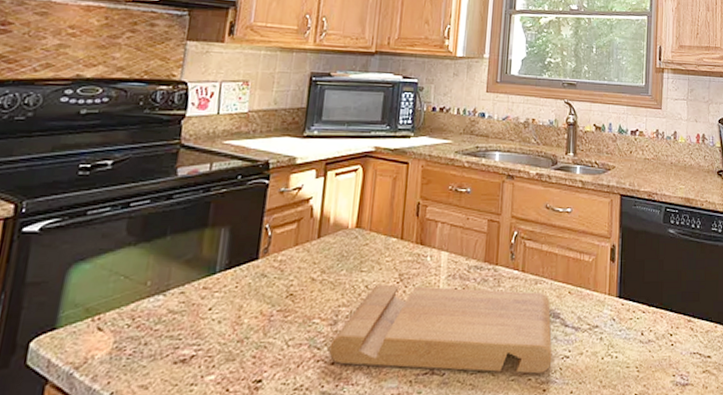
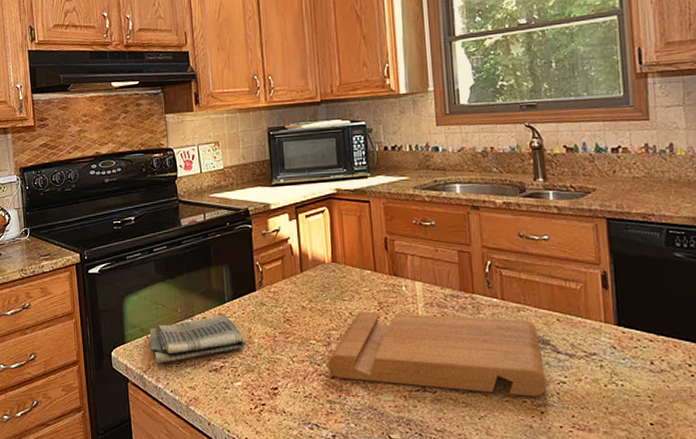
dish towel: none [93,288,233,356] -> present [149,314,246,364]

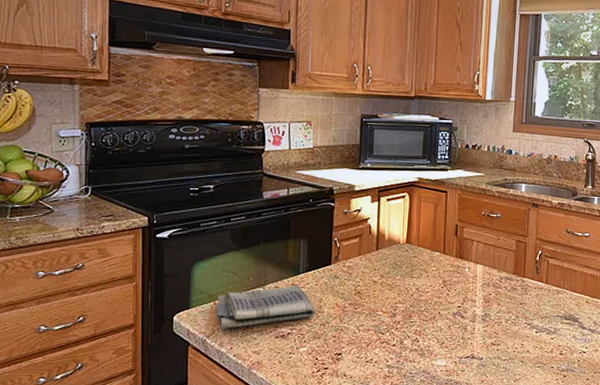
cutting board: present [328,312,547,397] -> none [391,289,572,363]

